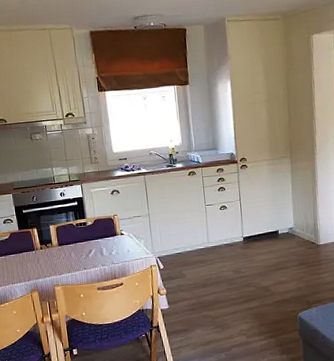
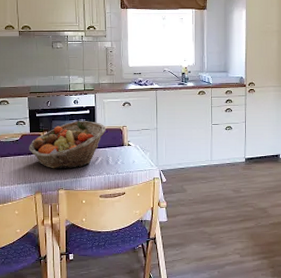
fruit basket: none [19,213,97,265] -> present [29,120,107,169]

